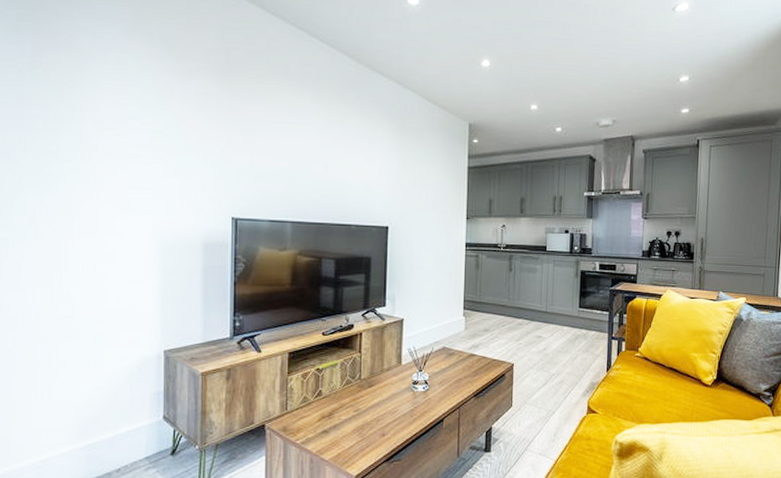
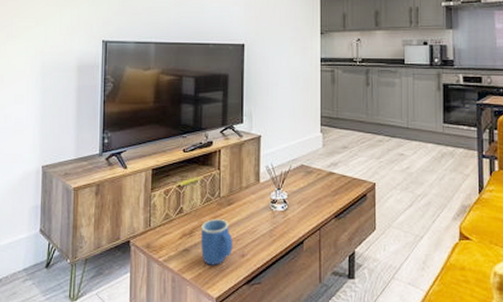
mug: none [341,400,373,445] -> present [201,218,233,265]

